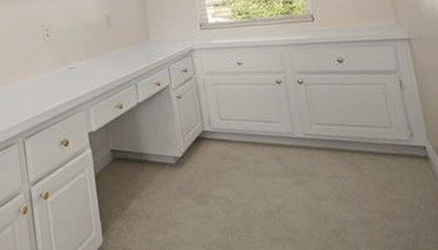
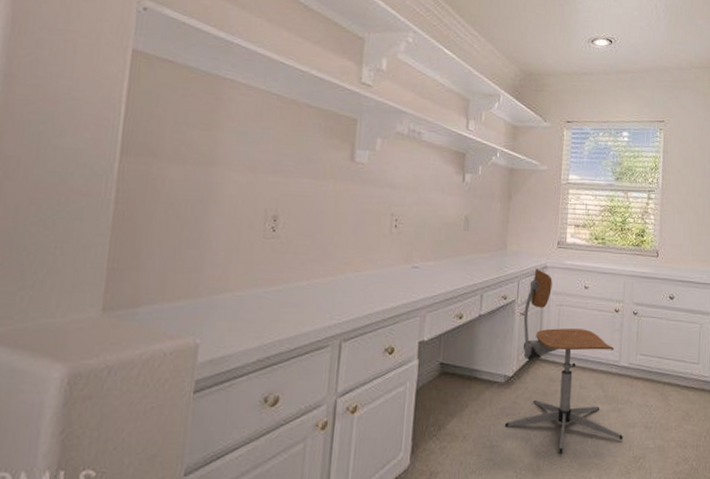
office chair: none [179,52,315,229] -> present [504,268,623,454]

